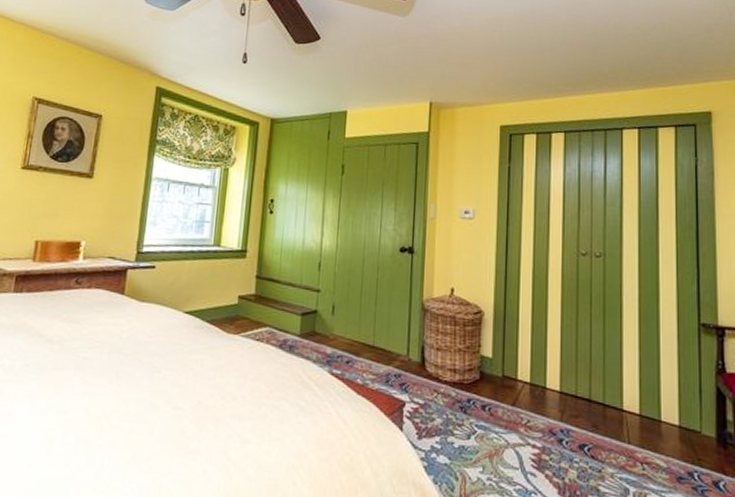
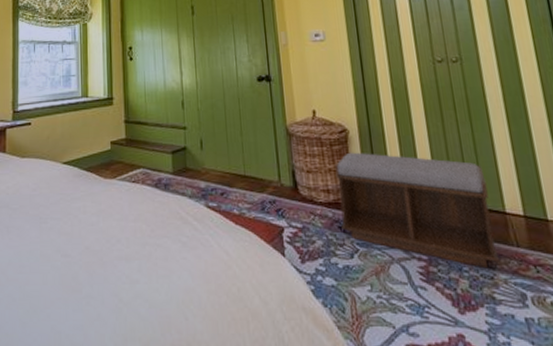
bench: none [463,334,609,462] -> present [334,152,499,269]

